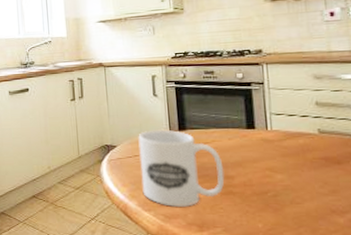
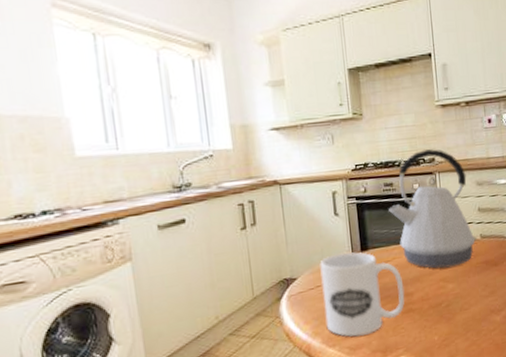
kettle: none [209,41,314,158] -> present [389,149,478,269]

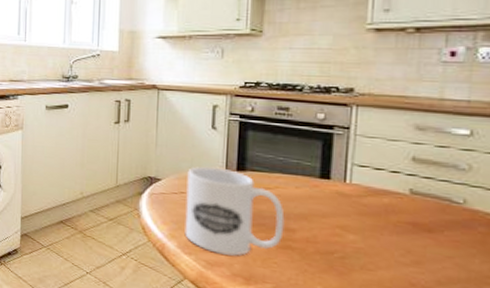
kettle: present [389,149,478,269] -> none [279,78,405,217]

